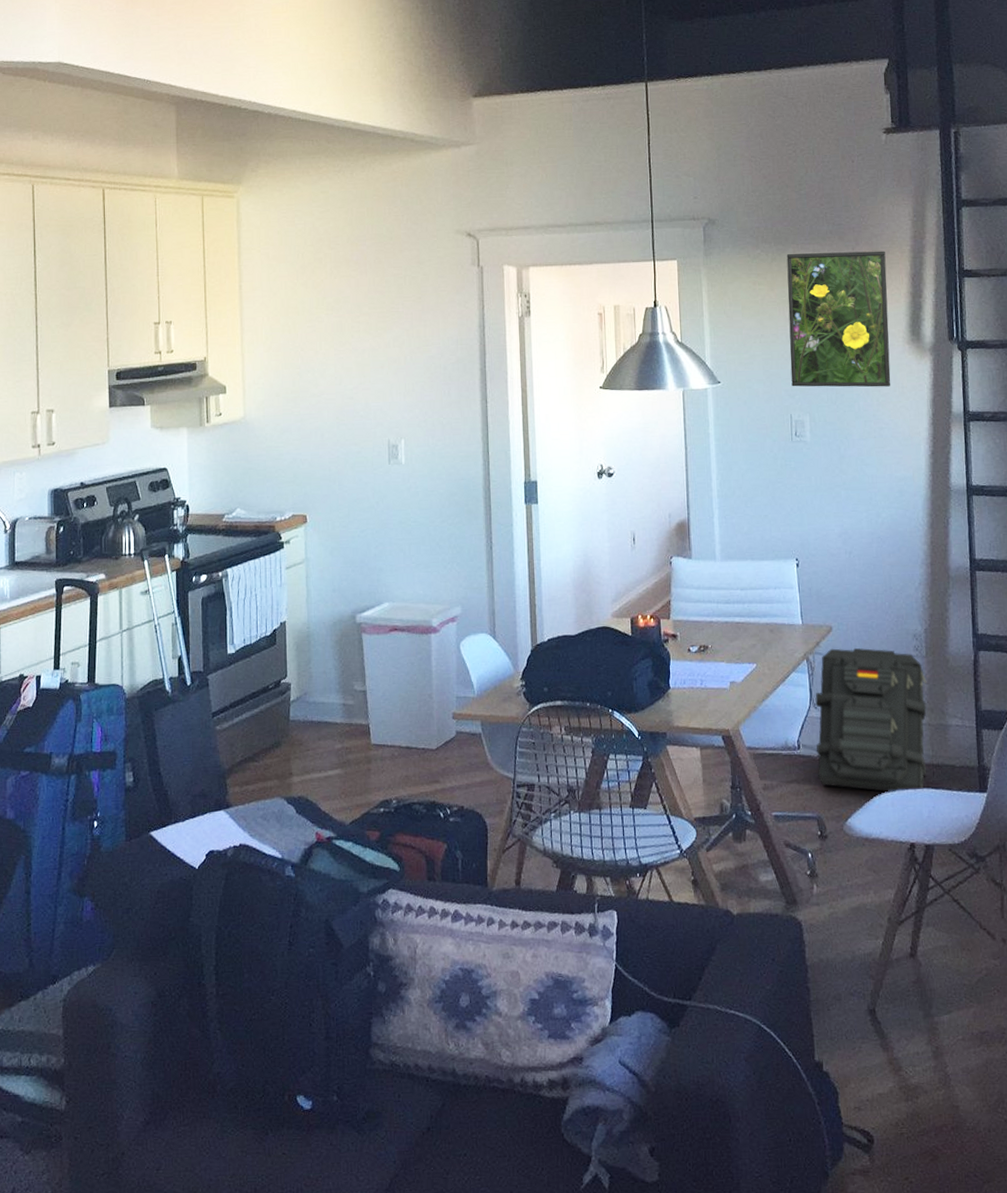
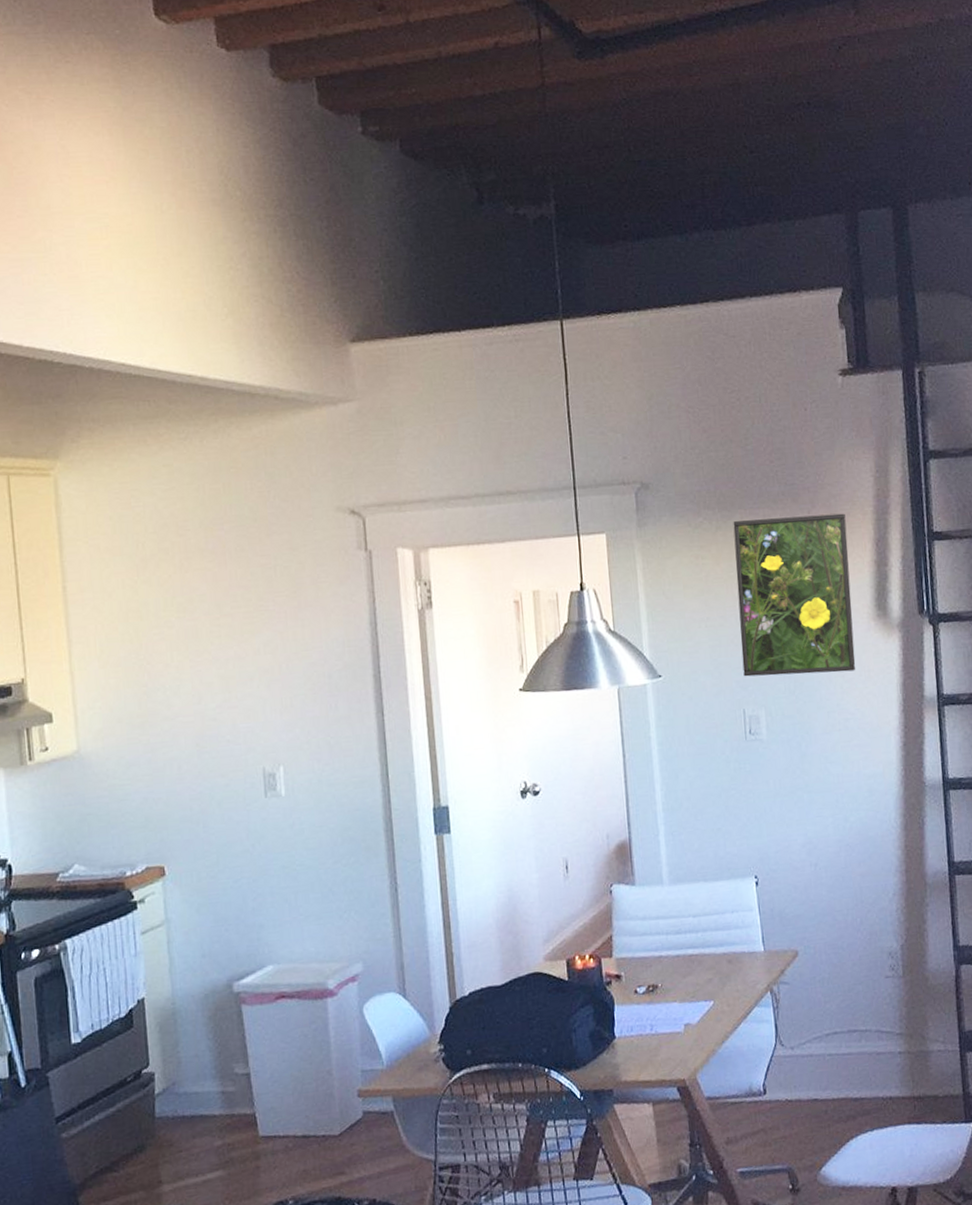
backpack: present [815,647,927,792] -> none [781,972,907,1133]

